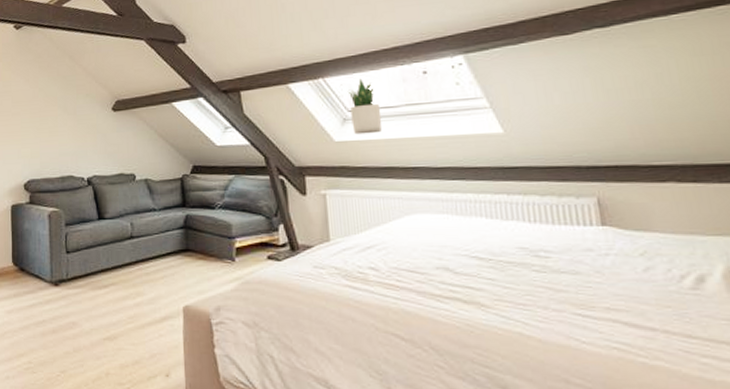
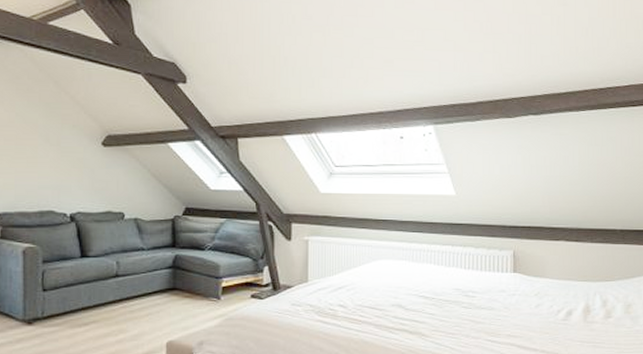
planter: present [349,79,382,135] -> none [337,137,363,188]

